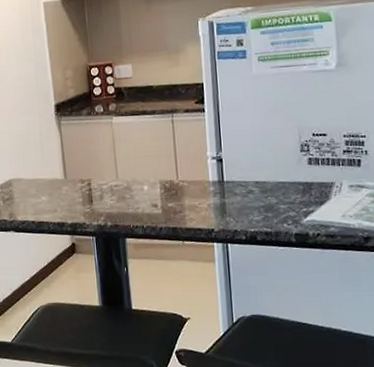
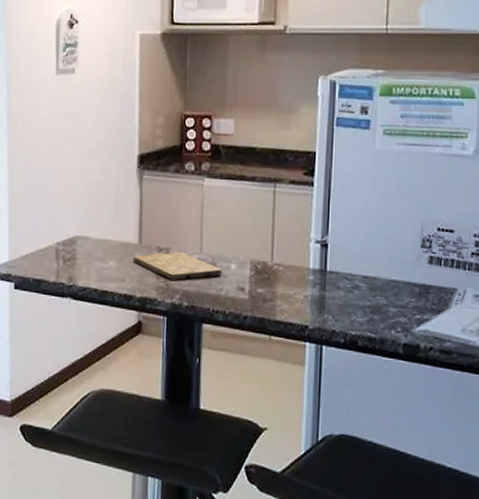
cutting board: none [62,181,137,207] -> present [134,252,222,281]

